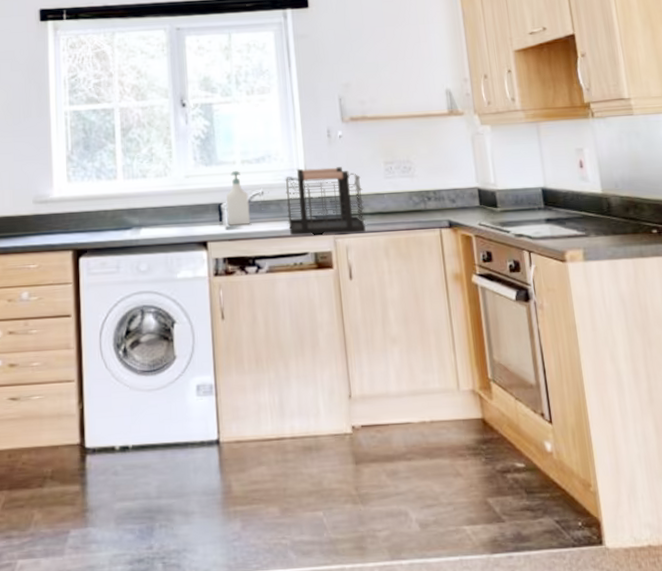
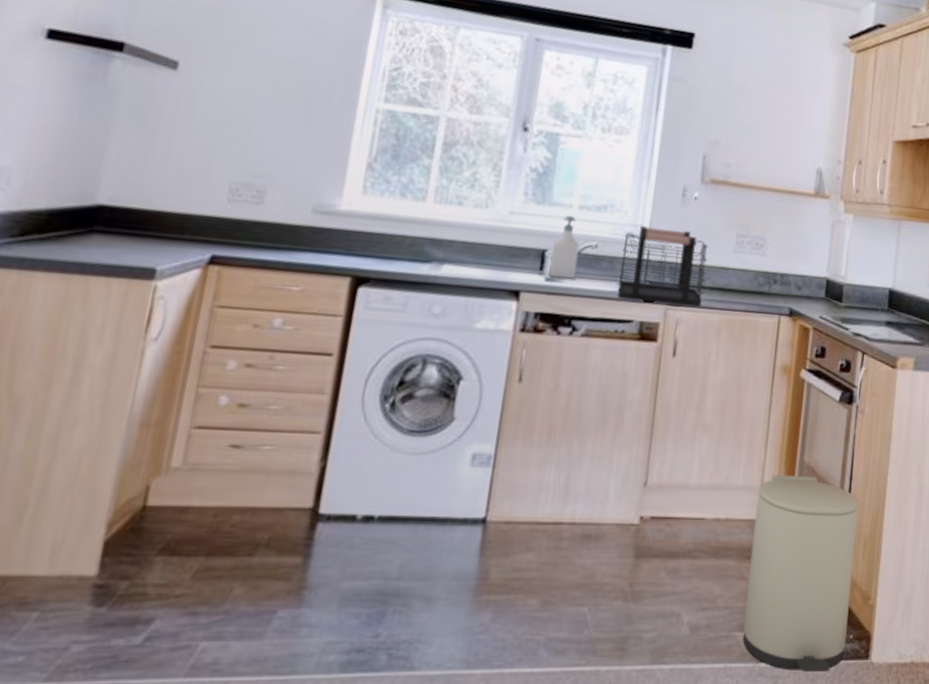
pedal bin: none [455,373,576,560] -> present [743,474,859,672]

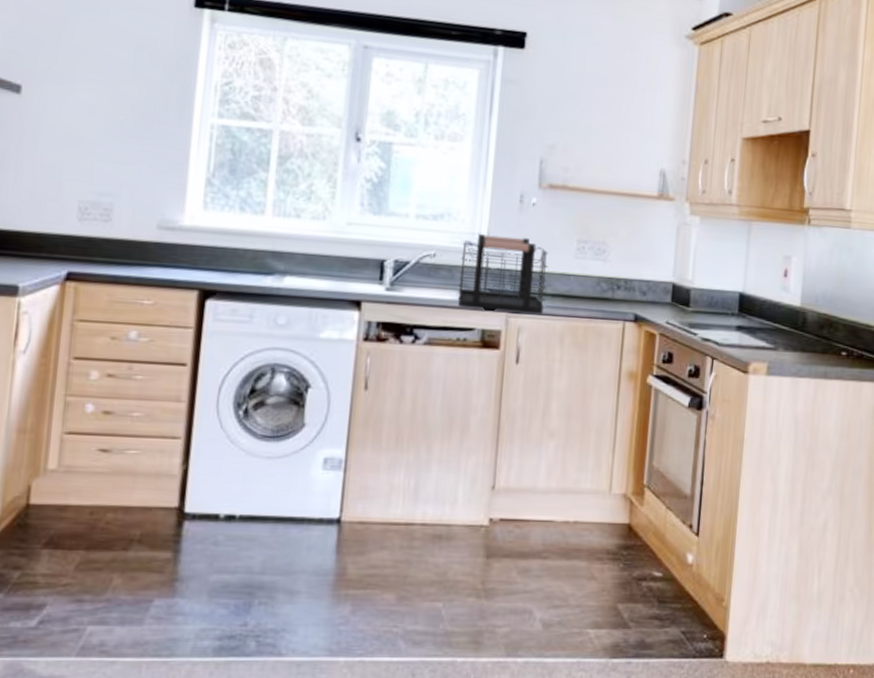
soap bottle: present [548,216,580,279] -> none [388,225,418,289]
pedal bin: present [743,474,859,672] -> none [595,479,711,668]

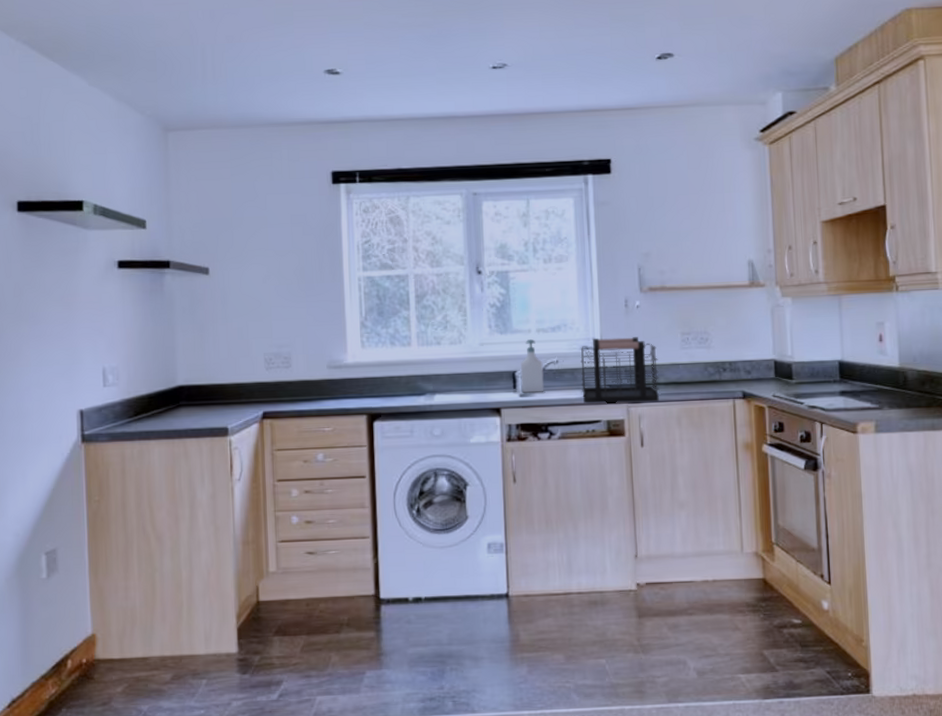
soap bottle: none [388,225,418,289] -> present [520,339,544,394]

